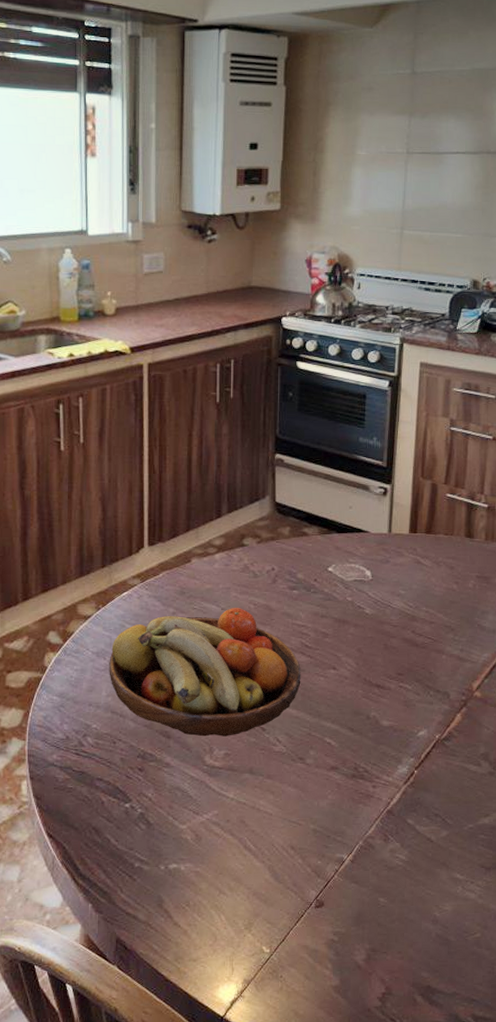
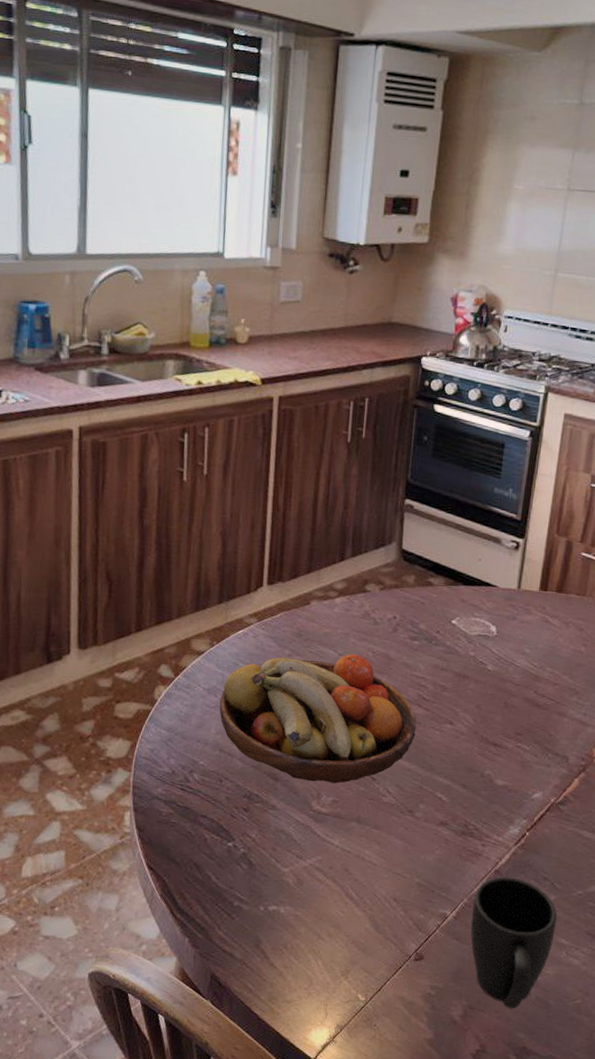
mug: none [367,816,451,949] -> present [470,876,557,1009]

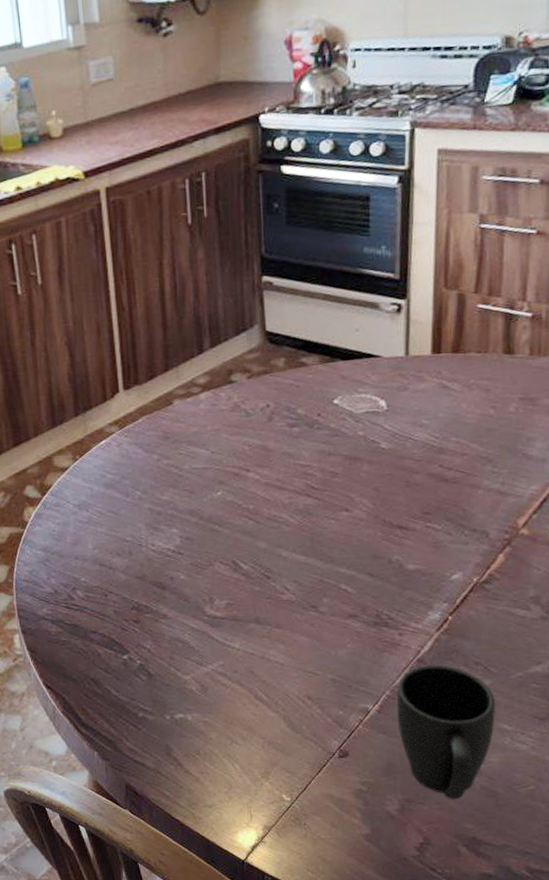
fruit bowl: present [219,654,417,784] -> none [92,450,309,587]

